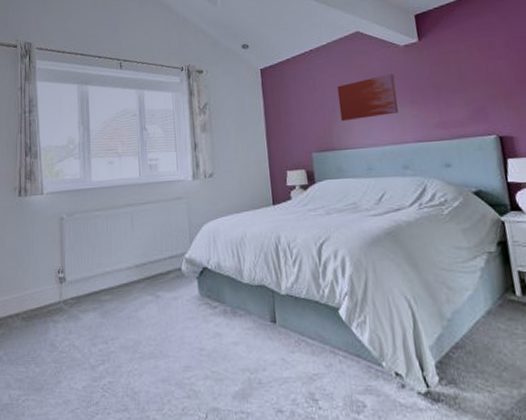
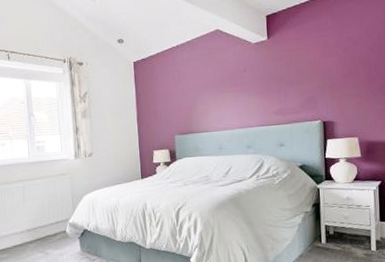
wall art: present [336,73,399,122] -> none [197,67,247,109]

